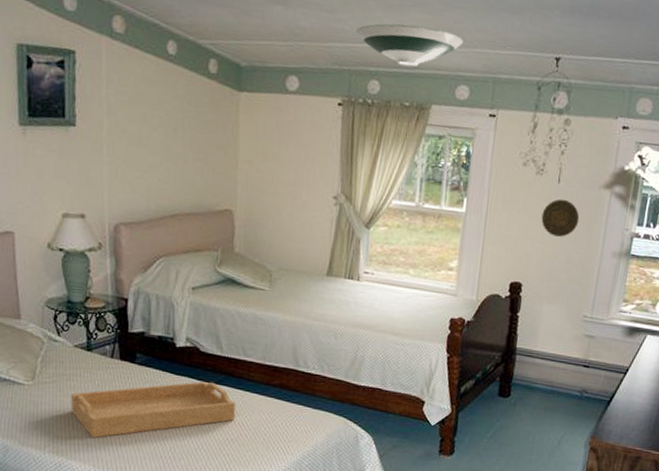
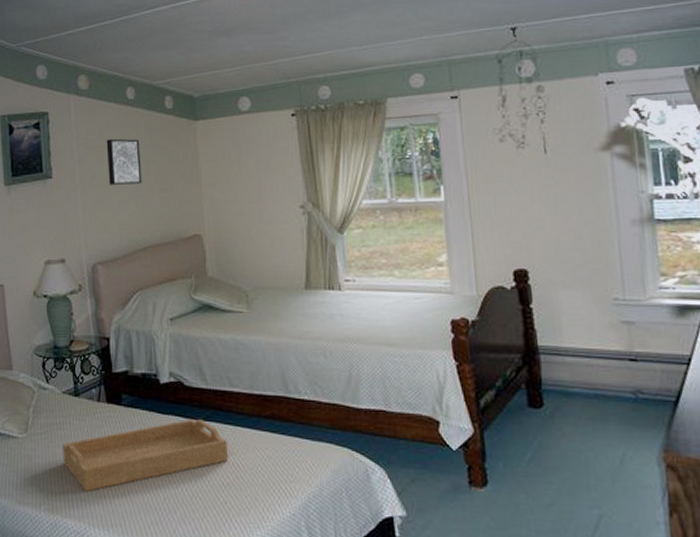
wall art: none [139,94,177,149] -> present [106,138,142,185]
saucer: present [356,23,463,67] -> none [299,26,408,68]
decorative plate: present [541,199,580,237] -> none [533,170,581,212]

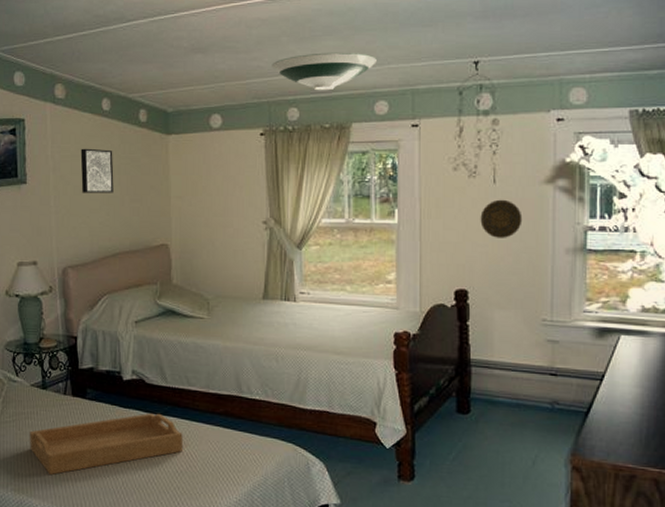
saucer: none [299,26,408,68] -> present [272,52,377,91]
decorative plate: none [533,170,581,212] -> present [480,199,523,238]

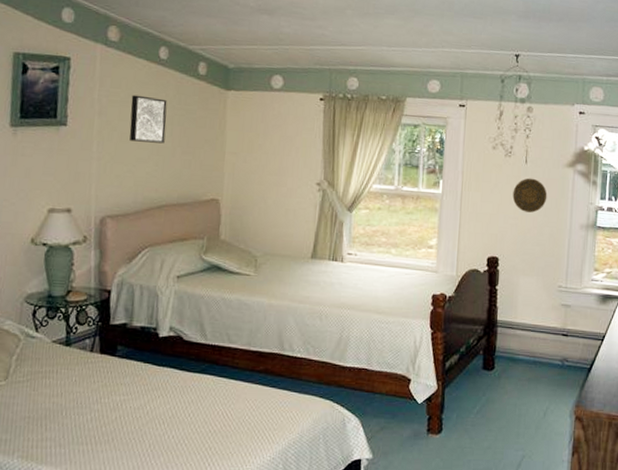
serving tray: present [30,413,183,475] -> none [44,371,219,438]
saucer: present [272,52,377,91] -> none [335,28,432,66]

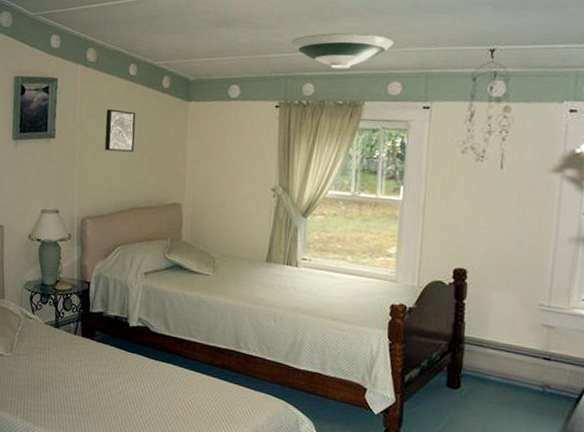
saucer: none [335,28,432,66] -> present [291,32,394,69]
decorative plate: present [512,178,548,213] -> none [484,184,528,223]

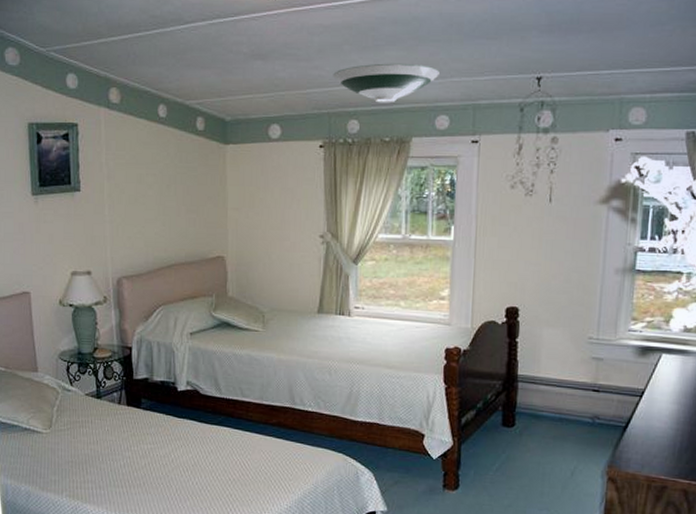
wall art: present [104,109,136,152] -> none [136,156,170,203]

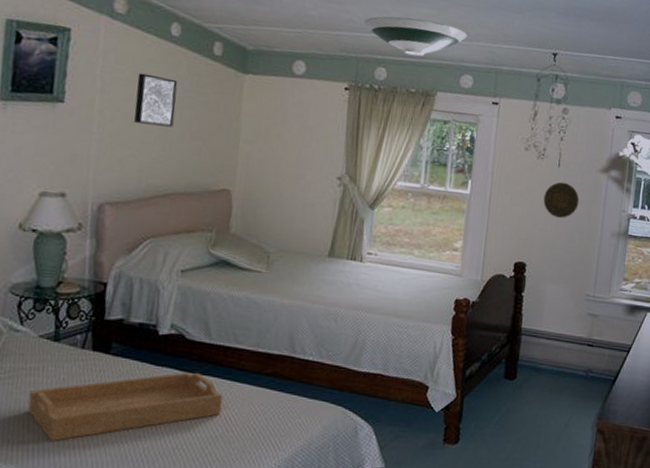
serving tray: none [84,423,236,482] -> present [27,371,223,441]
wall art: none [136,156,170,203] -> present [134,73,178,127]
decorative plate: none [534,218,576,257] -> present [543,182,580,218]

